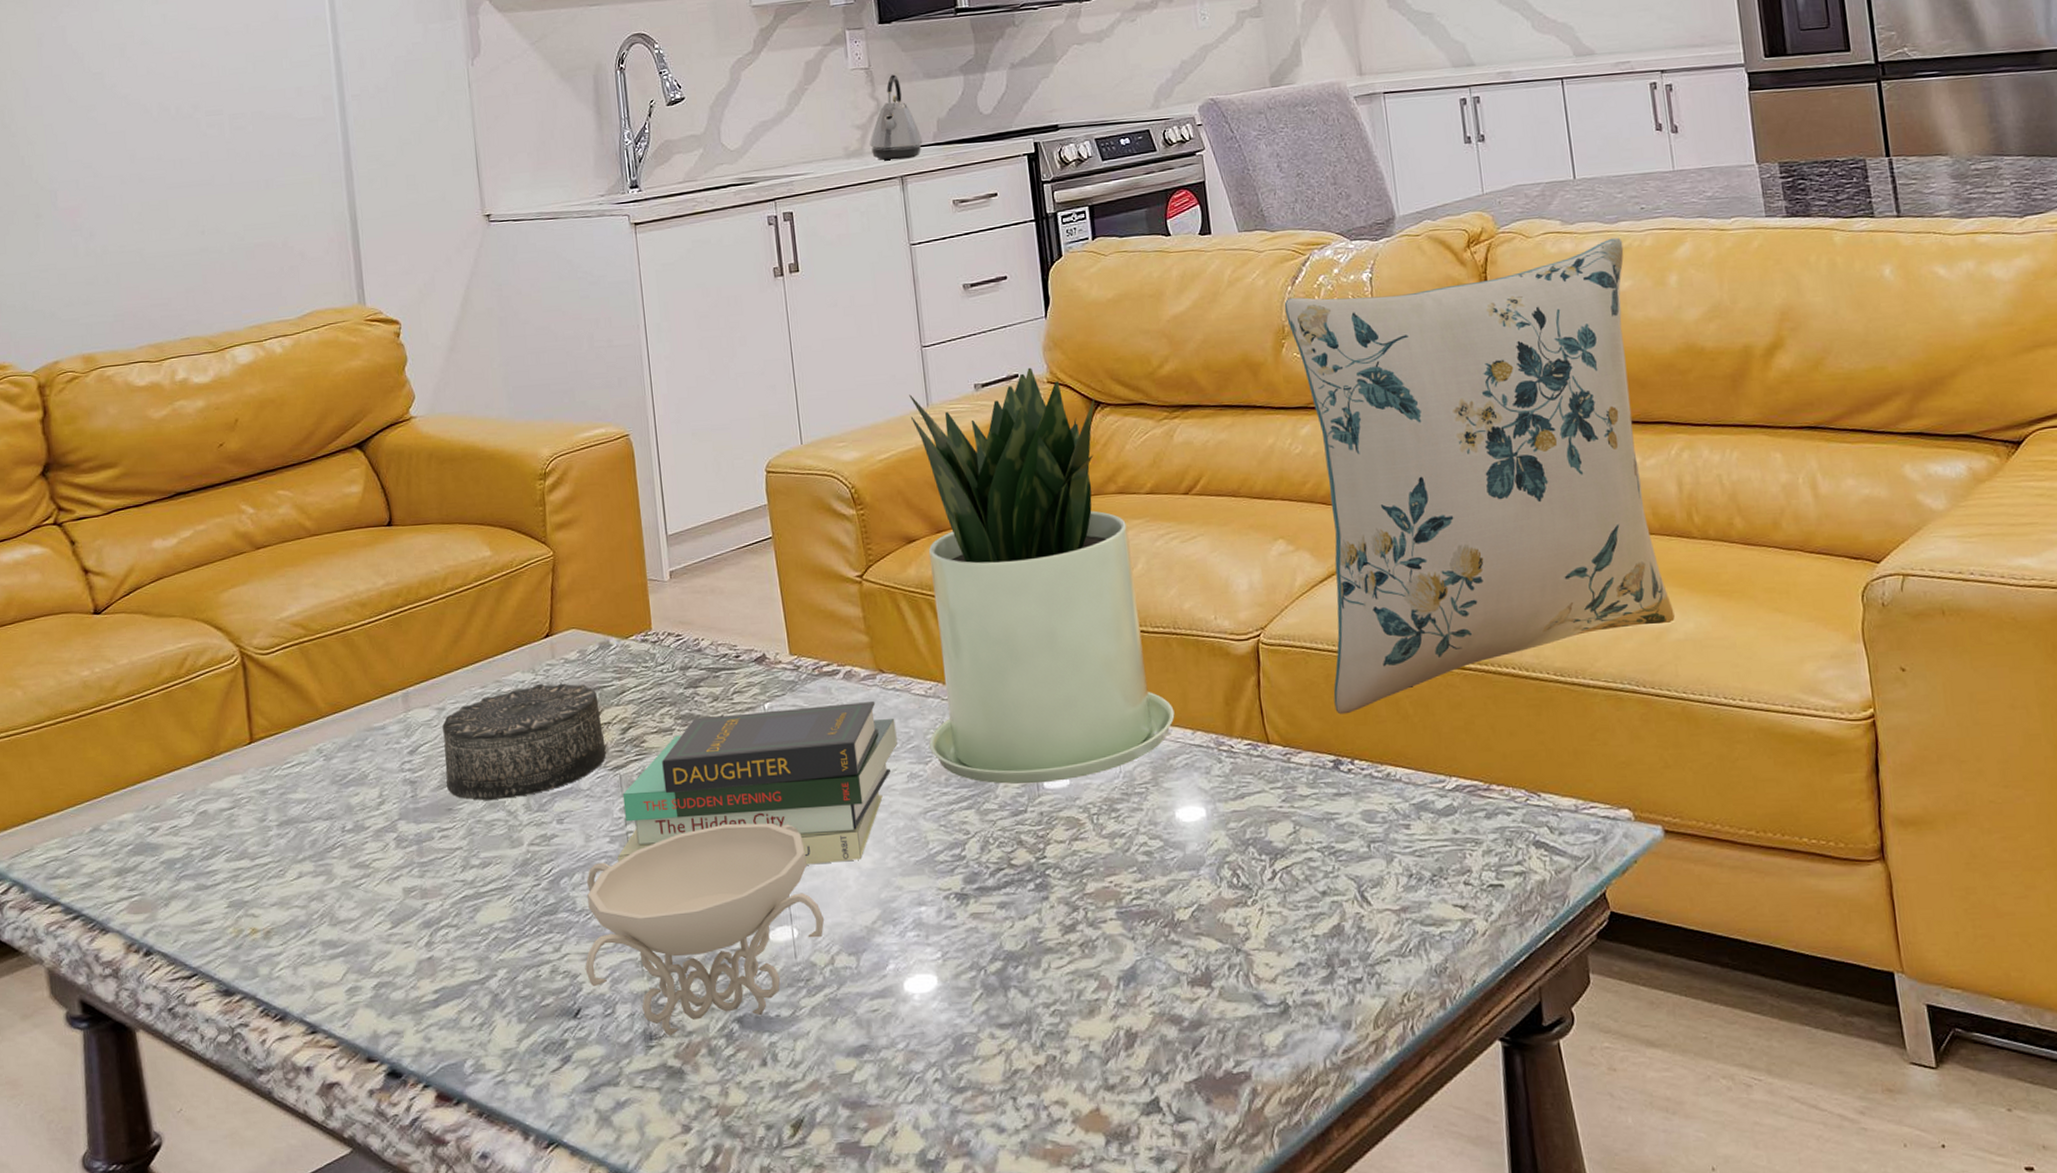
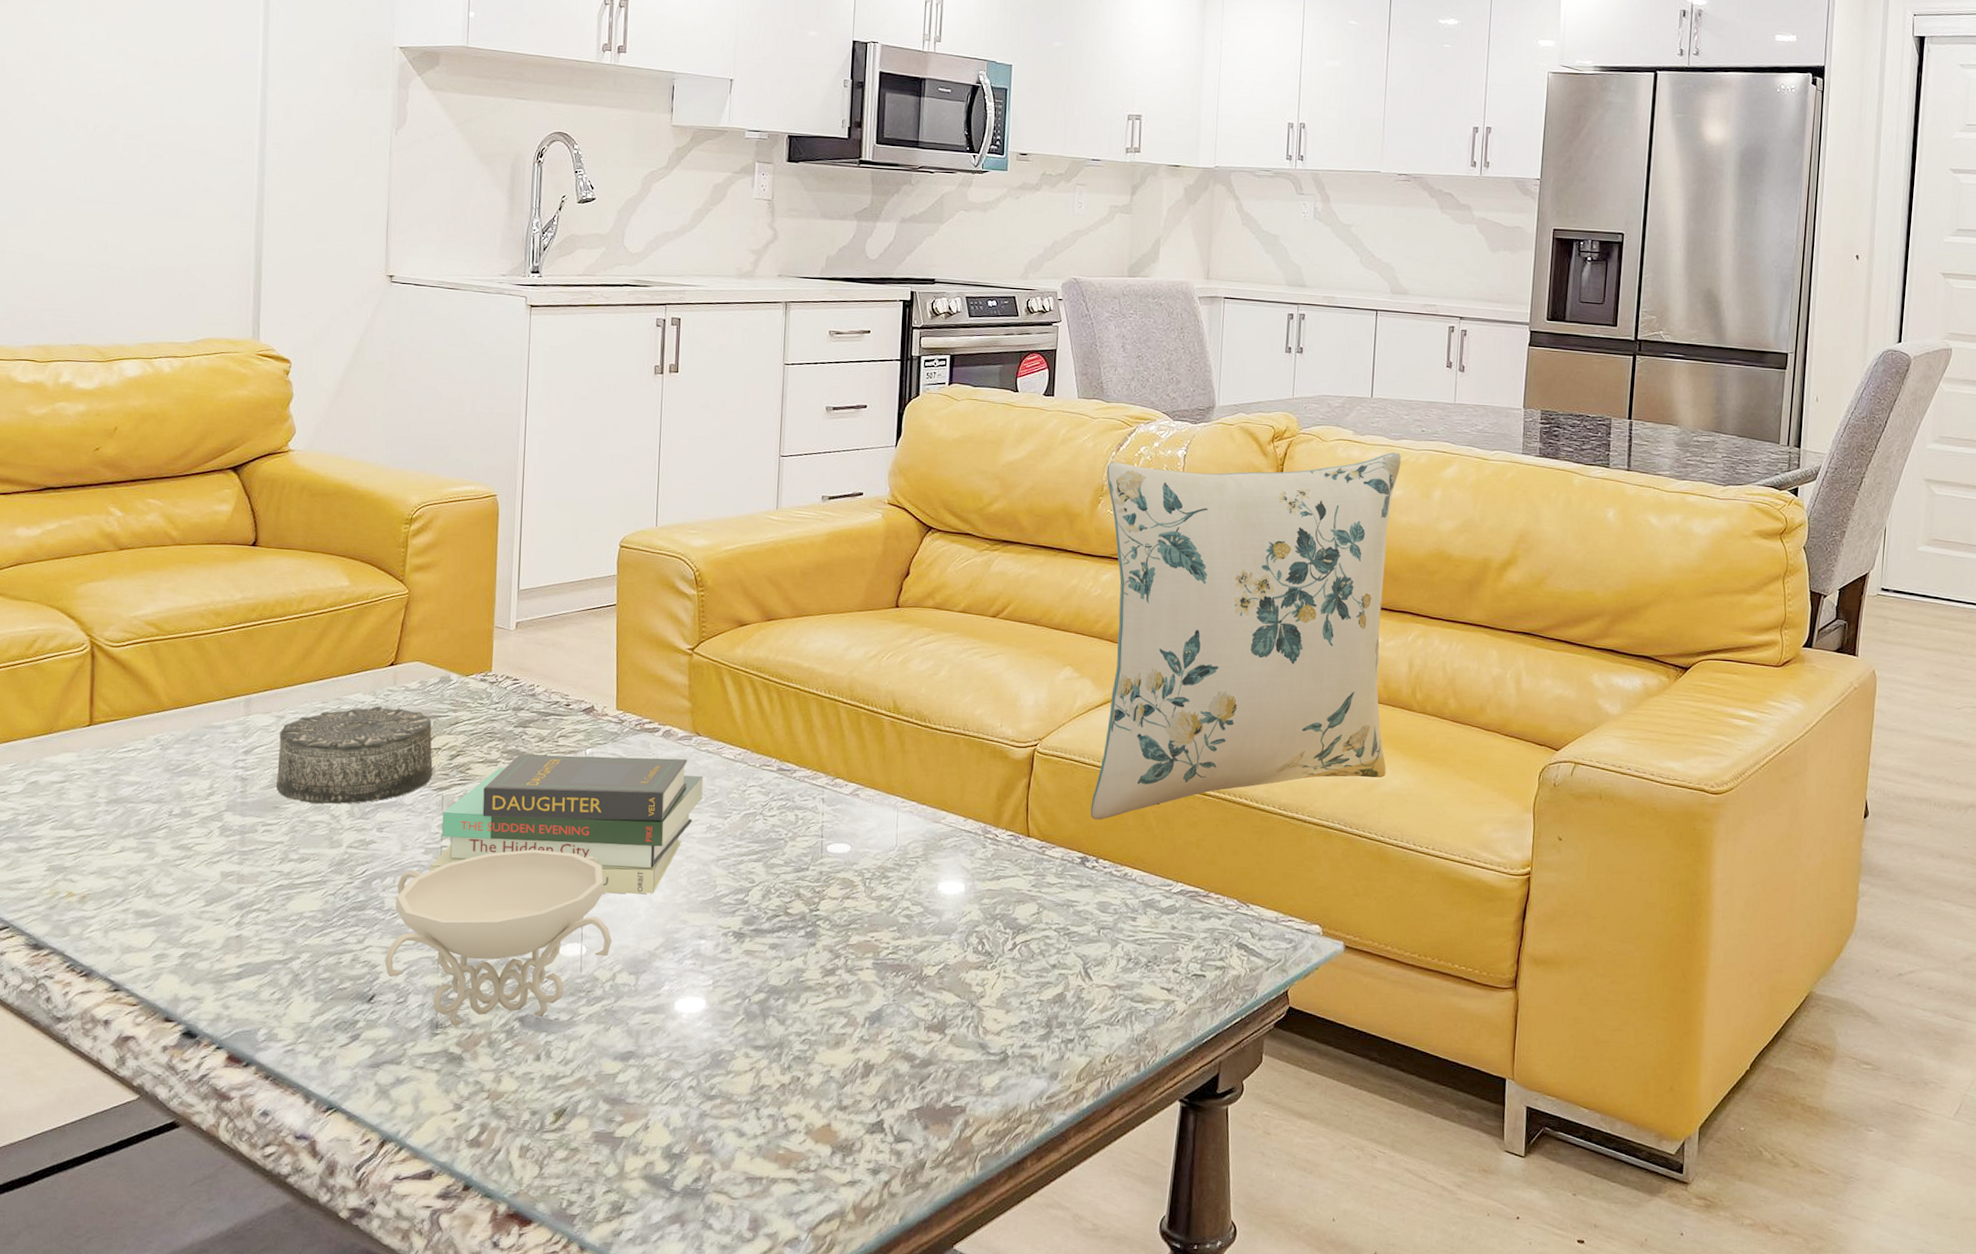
kettle: present [869,74,923,161] -> none [761,209,811,288]
planter: present [909,367,1175,785] -> none [731,488,952,847]

